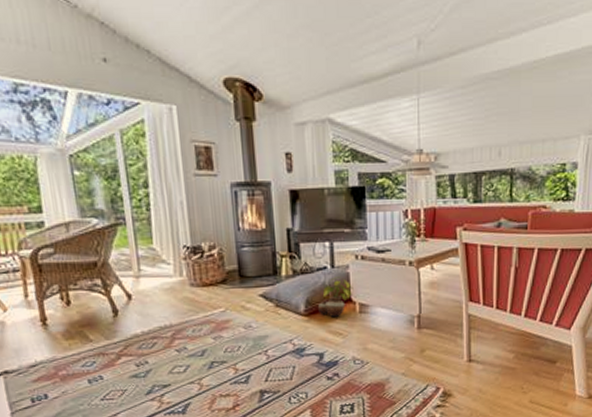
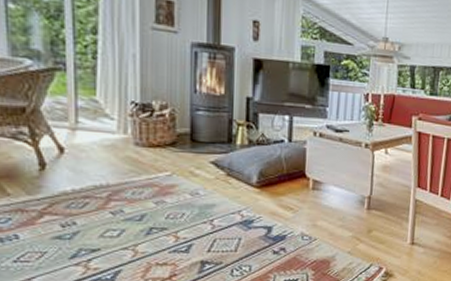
potted plant: present [318,277,354,318] -> none [271,151,309,192]

